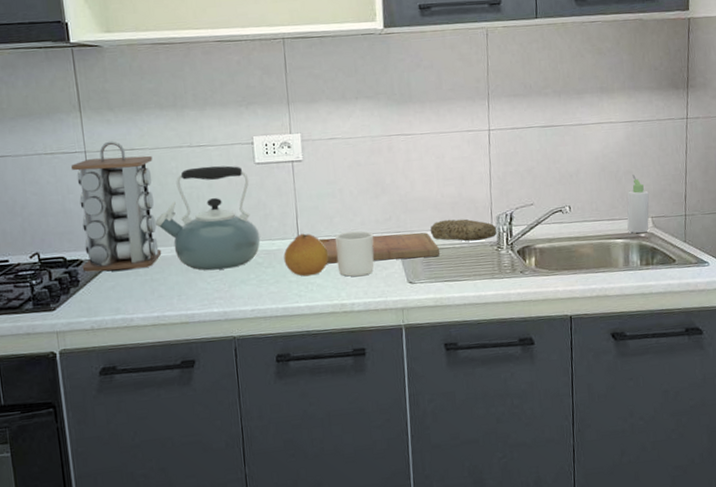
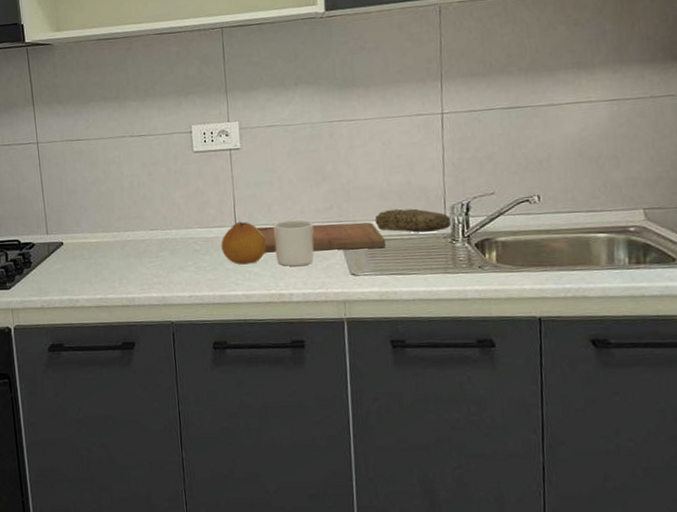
spice rack: present [70,140,162,272] -> none [25,132,105,255]
kettle: present [155,165,261,271] -> none [98,154,198,256]
bottle: present [627,174,650,234] -> none [611,160,641,227]

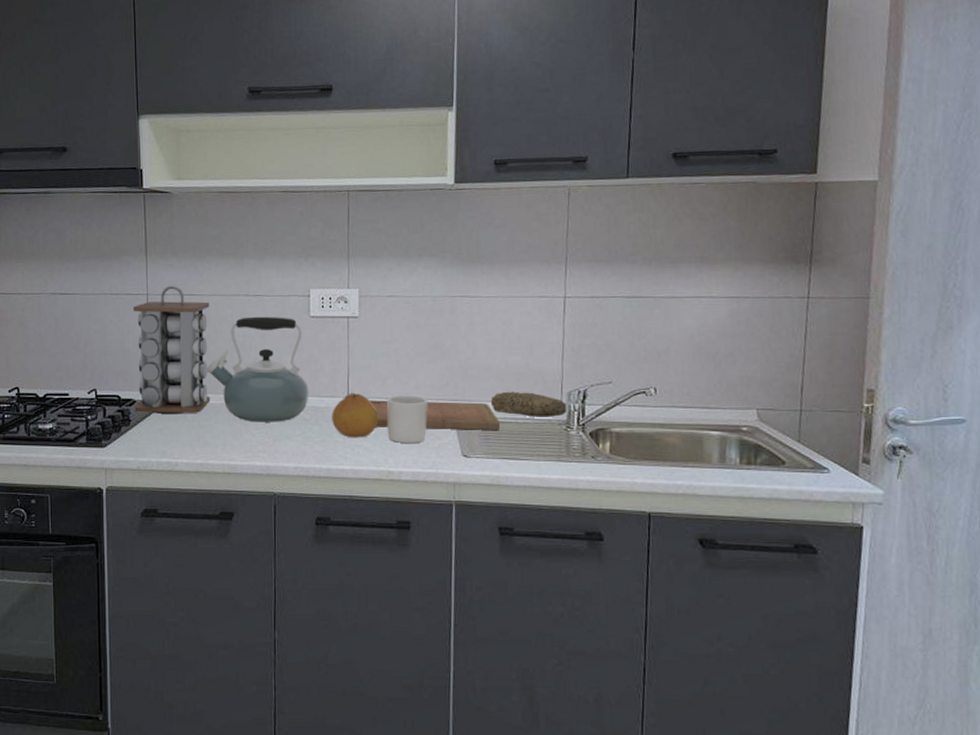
spice rack: none [25,132,105,255] -> present [132,285,211,415]
kettle: none [98,154,198,256] -> present [206,316,309,422]

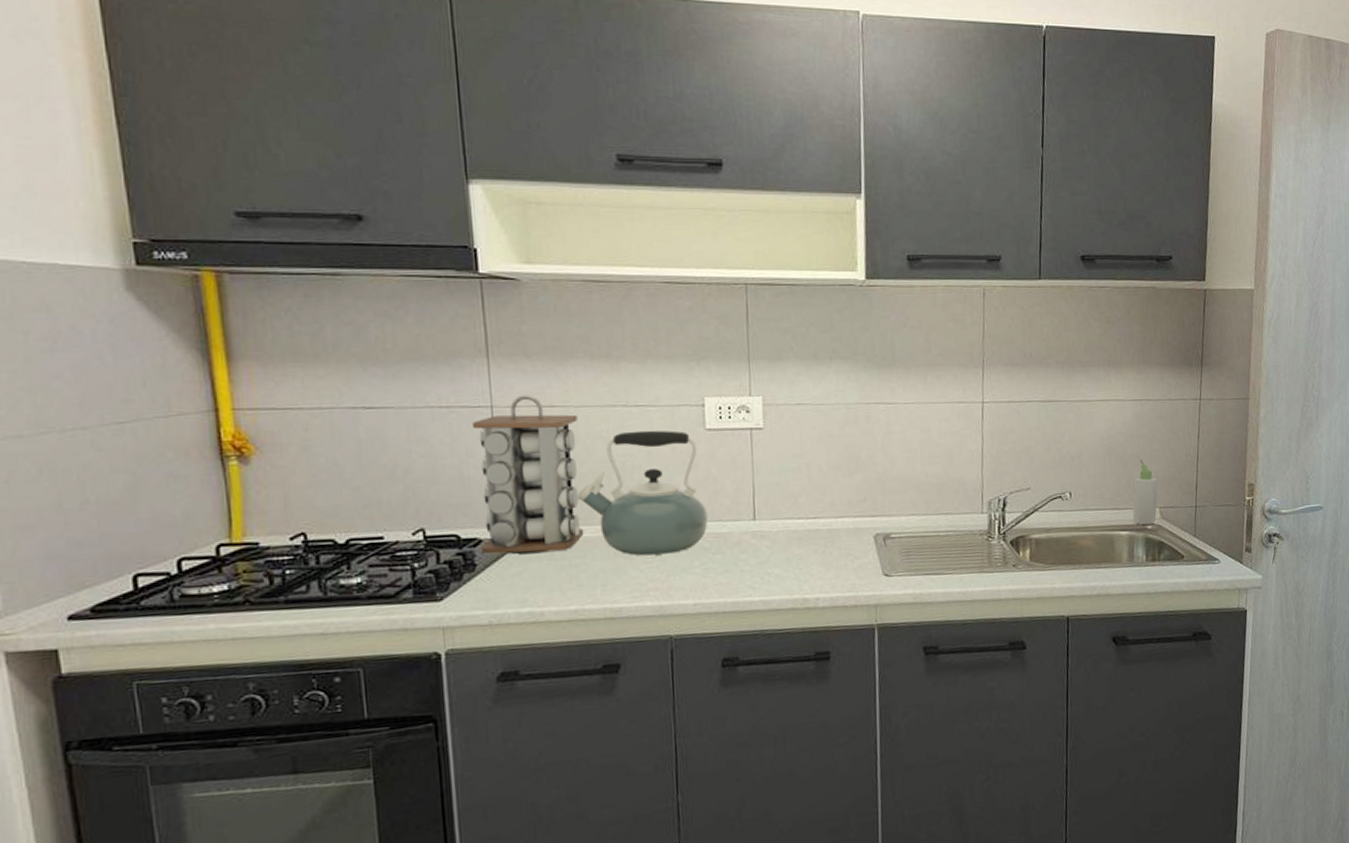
fruit: present [332,392,379,438] -> none [736,514,791,565]
cutting board: present [369,400,501,430] -> none [779,516,922,551]
mug: present [386,395,429,444] -> none [798,513,845,567]
sponge: present [490,391,568,419] -> none [911,503,988,530]
bottle: none [725,358,755,427] -> present [1132,459,1158,526]

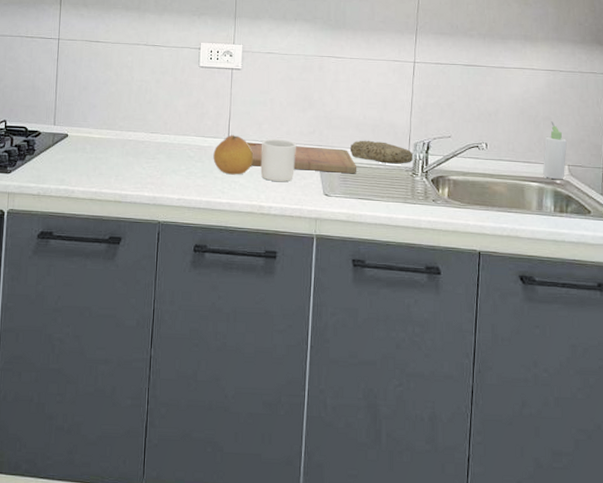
spice rack: present [471,394,584,555] -> none [39,32,113,147]
kettle: present [577,430,708,556] -> none [106,63,195,158]
fruit: none [736,514,791,565] -> present [213,135,254,175]
cutting board: none [779,516,922,551] -> present [246,142,357,173]
mug: none [798,513,845,567] -> present [260,139,297,182]
sponge: none [911,503,988,530] -> present [349,140,414,165]

